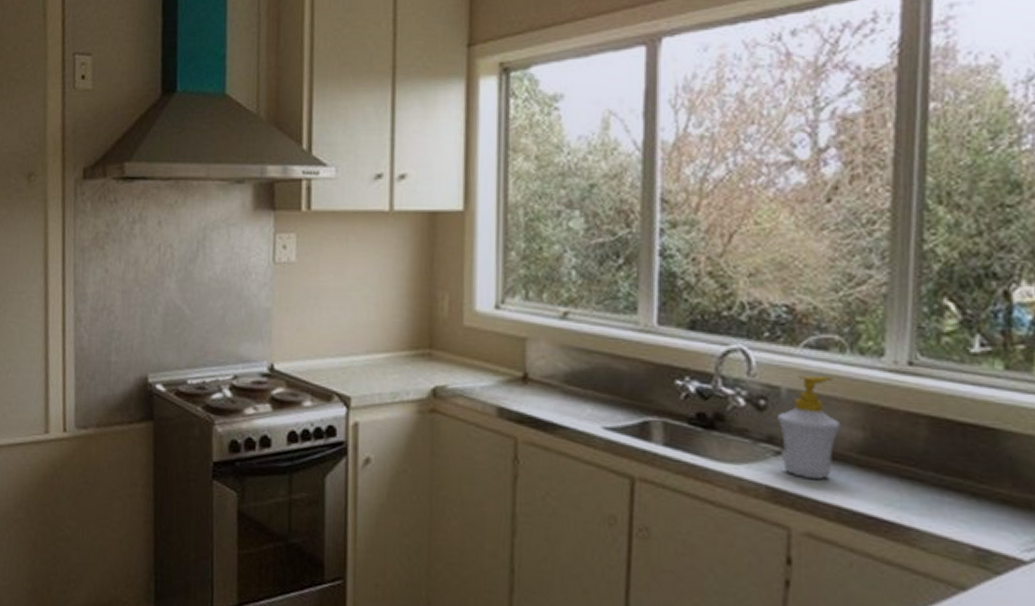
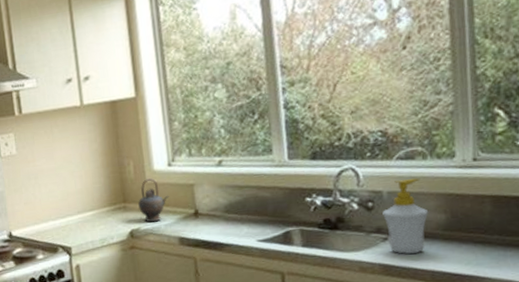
teapot: none [448,321,492,381] -> present [138,178,169,223]

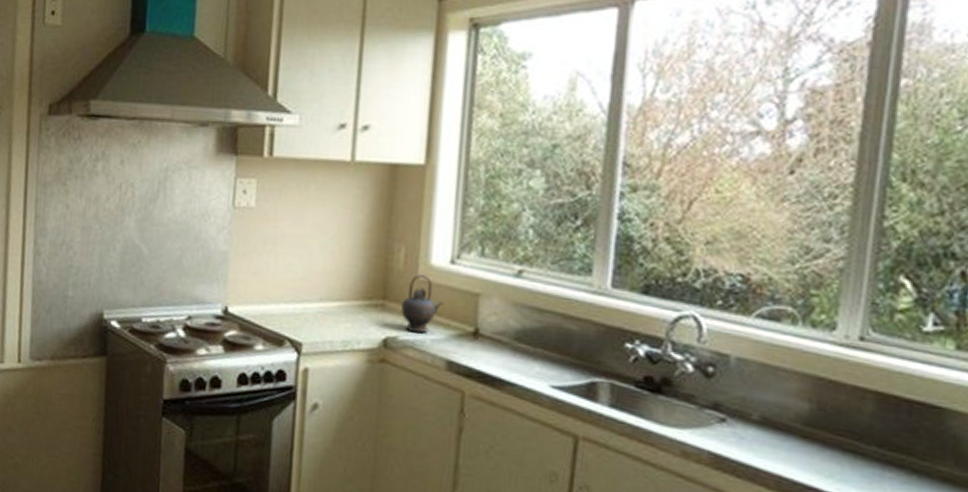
soap bottle: present [382,178,429,254] -> none [725,345,788,448]

